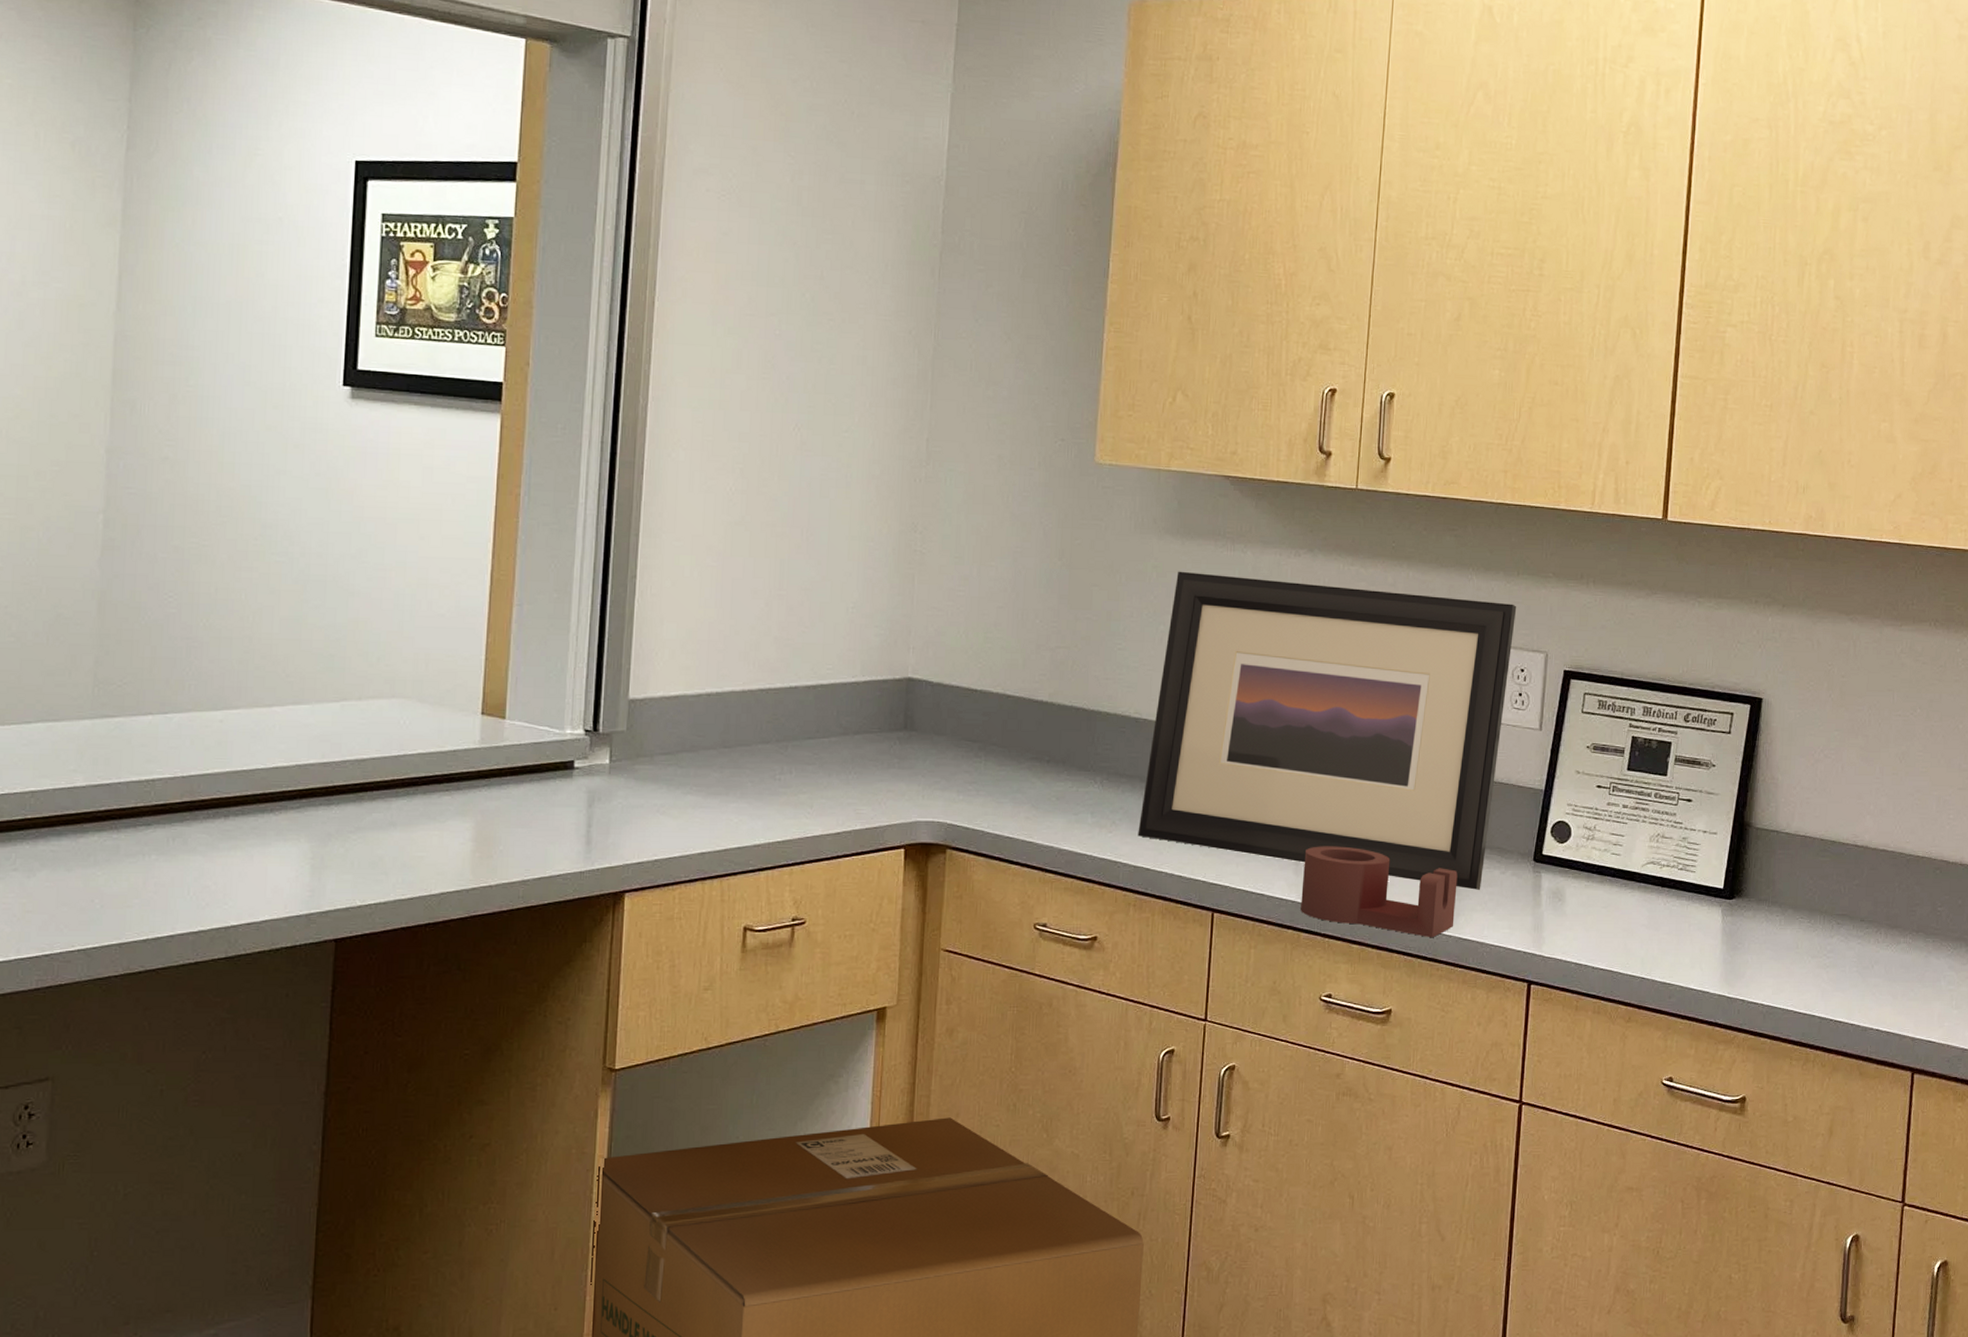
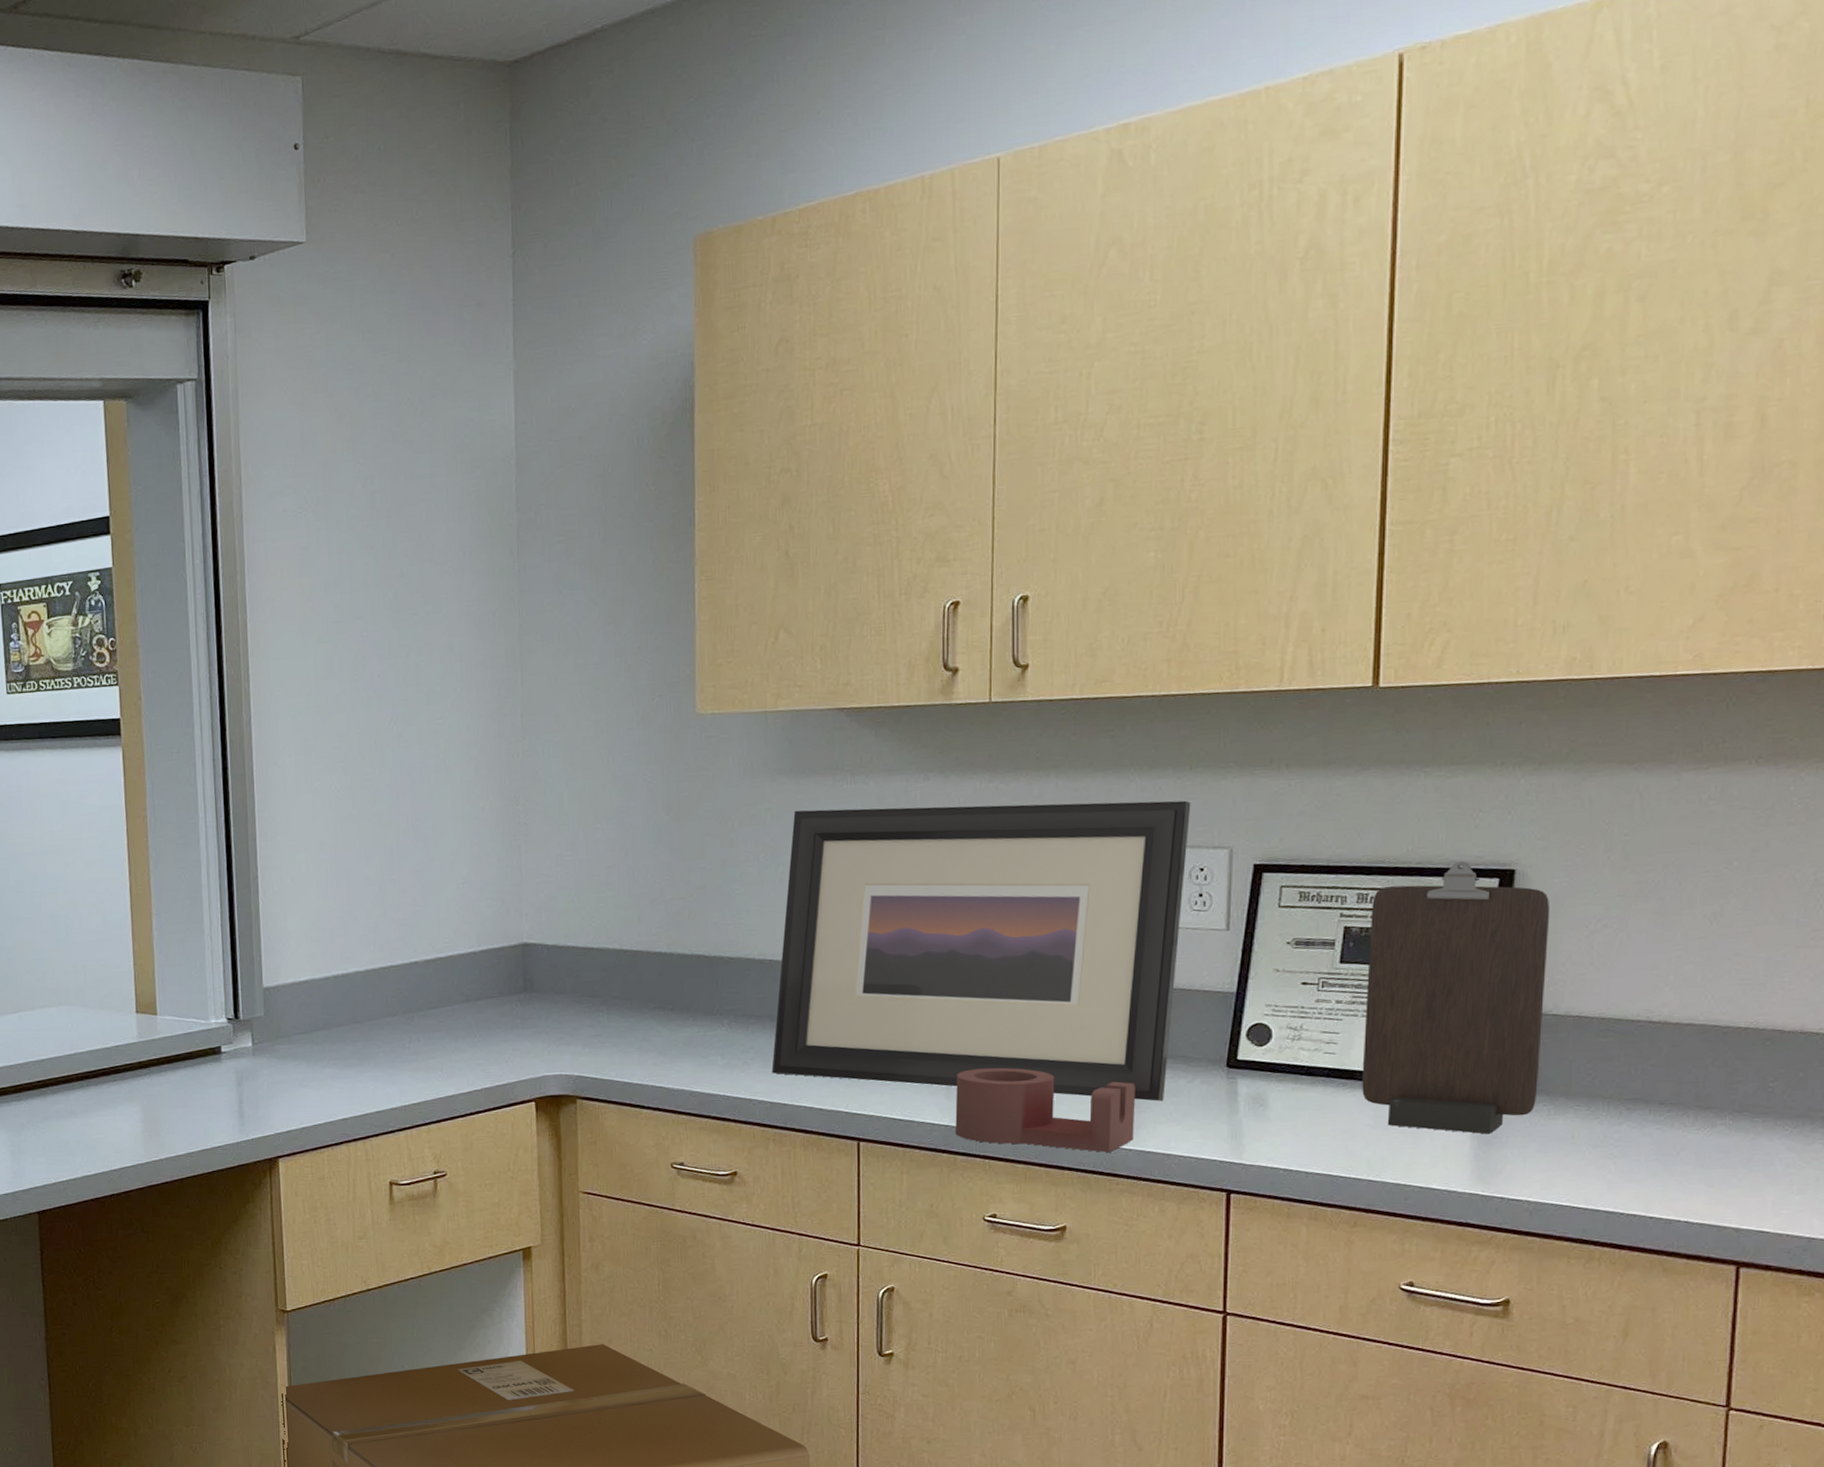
clipboard: none [1640,686,1787,940] -> present [1362,861,1550,1134]

